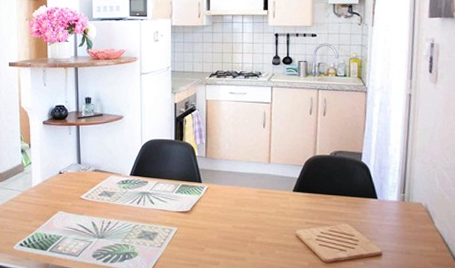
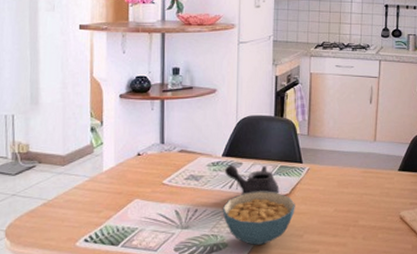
teapot: none [132,183,182,210] -> present [224,164,280,195]
cereal bowl: none [132,207,196,255] -> present [222,191,295,245]

